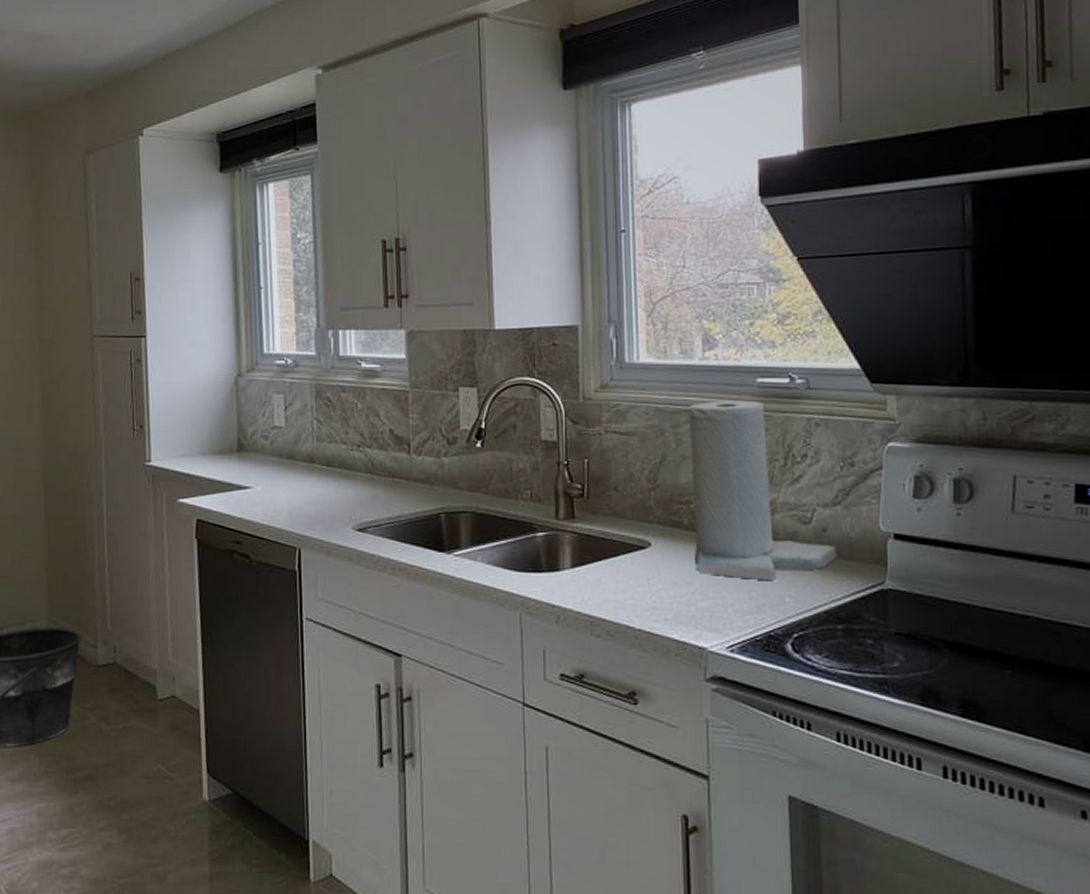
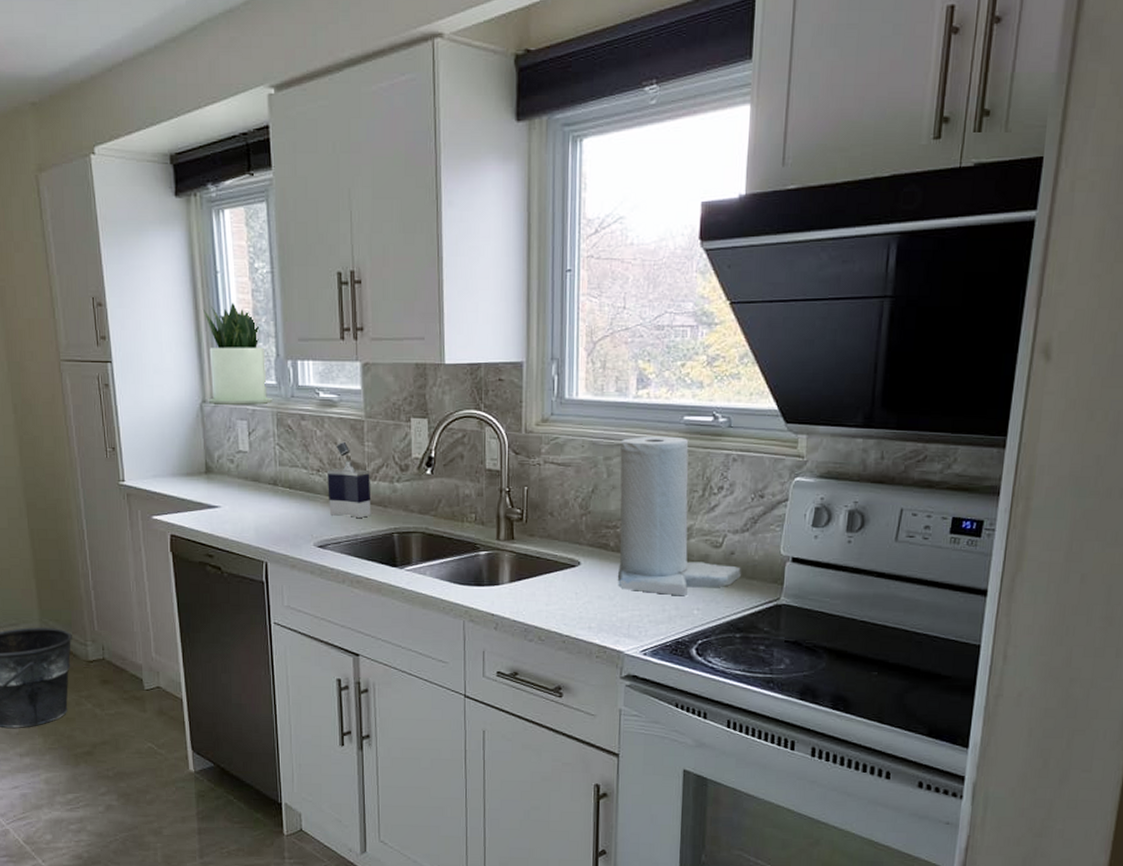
planter: none [242,274,313,379] -> present [203,303,274,406]
perfume bottle: none [368,413,416,498] -> present [328,441,371,519]

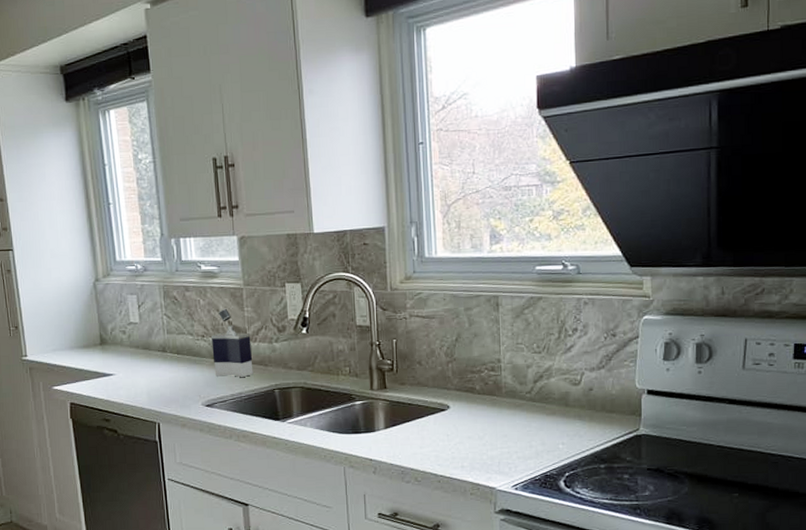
planter: present [203,303,274,406] -> none [94,191,160,283]
paper towel: present [617,436,741,597] -> none [479,285,601,433]

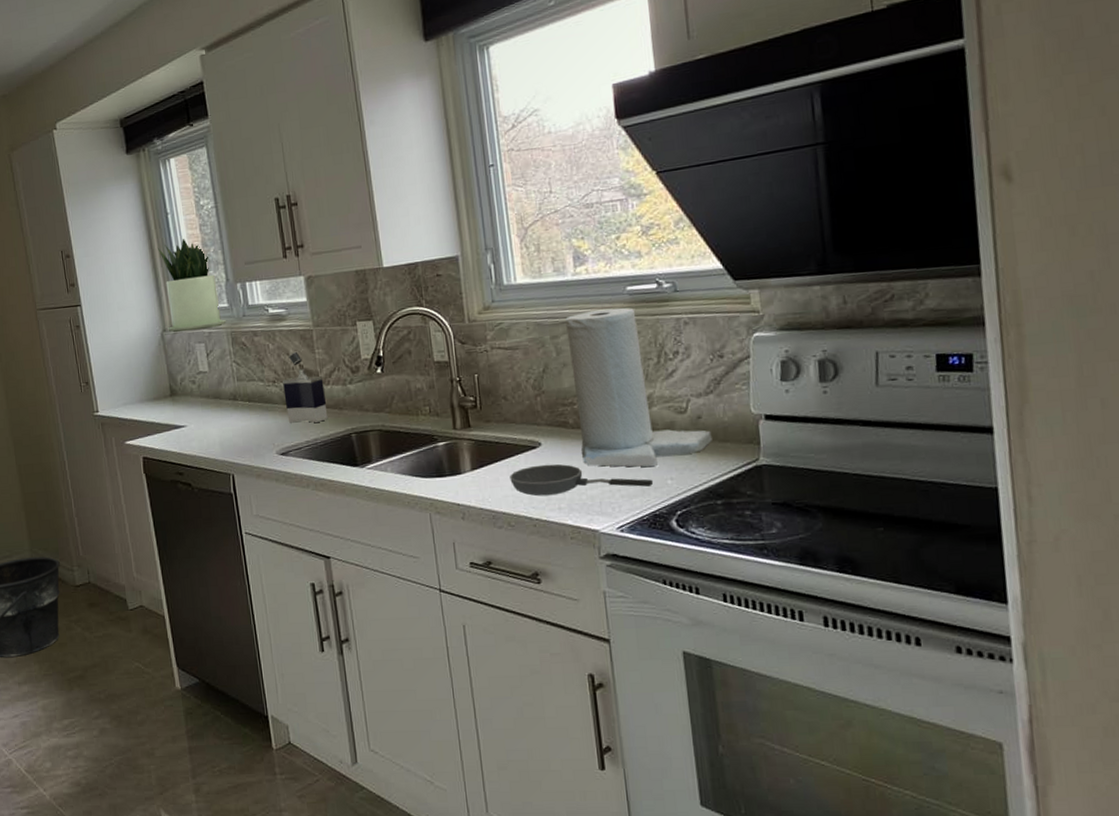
planter: none [94,191,160,283] -> present [158,239,227,333]
frying pan: none [419,425,547,455] -> present [510,463,654,497]
paper towel: none [479,285,601,433] -> present [565,308,712,467]

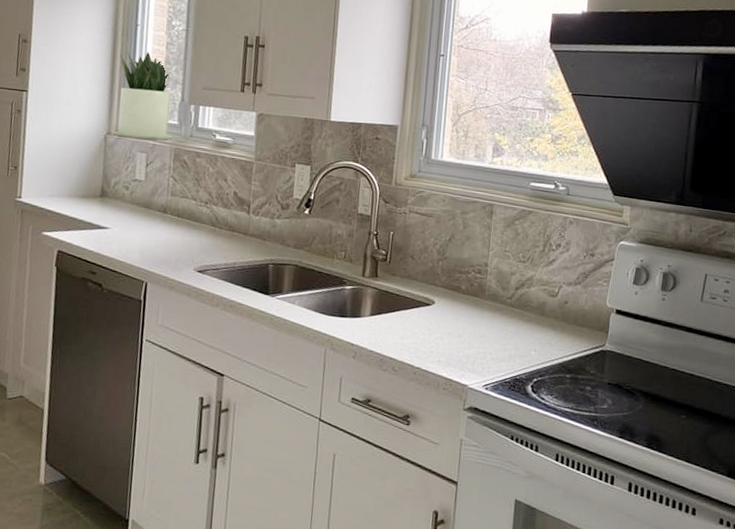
perfume bottle: present [283,351,328,424] -> none [212,179,254,249]
frying pan: present [510,463,654,497] -> none [402,320,520,355]
paper towel: present [565,308,712,467] -> none [466,196,573,338]

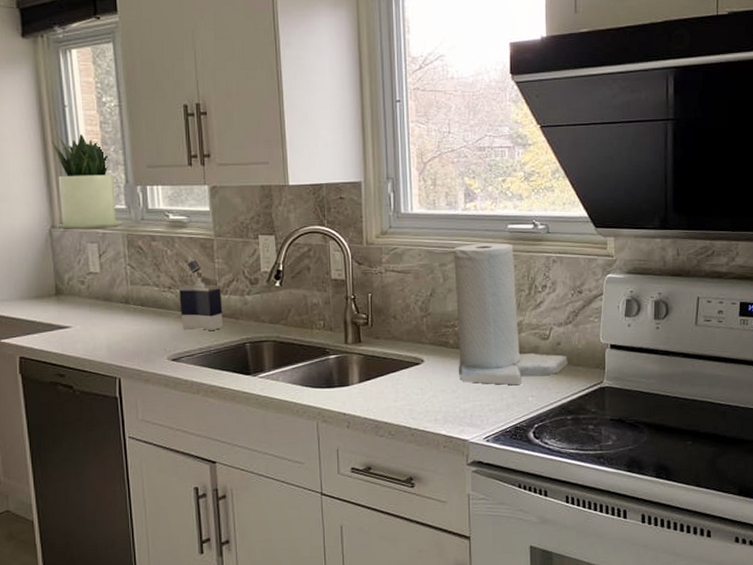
perfume bottle: none [212,179,254,249] -> present [179,259,224,331]
paper towel: none [466,196,573,338] -> present [453,243,568,386]

